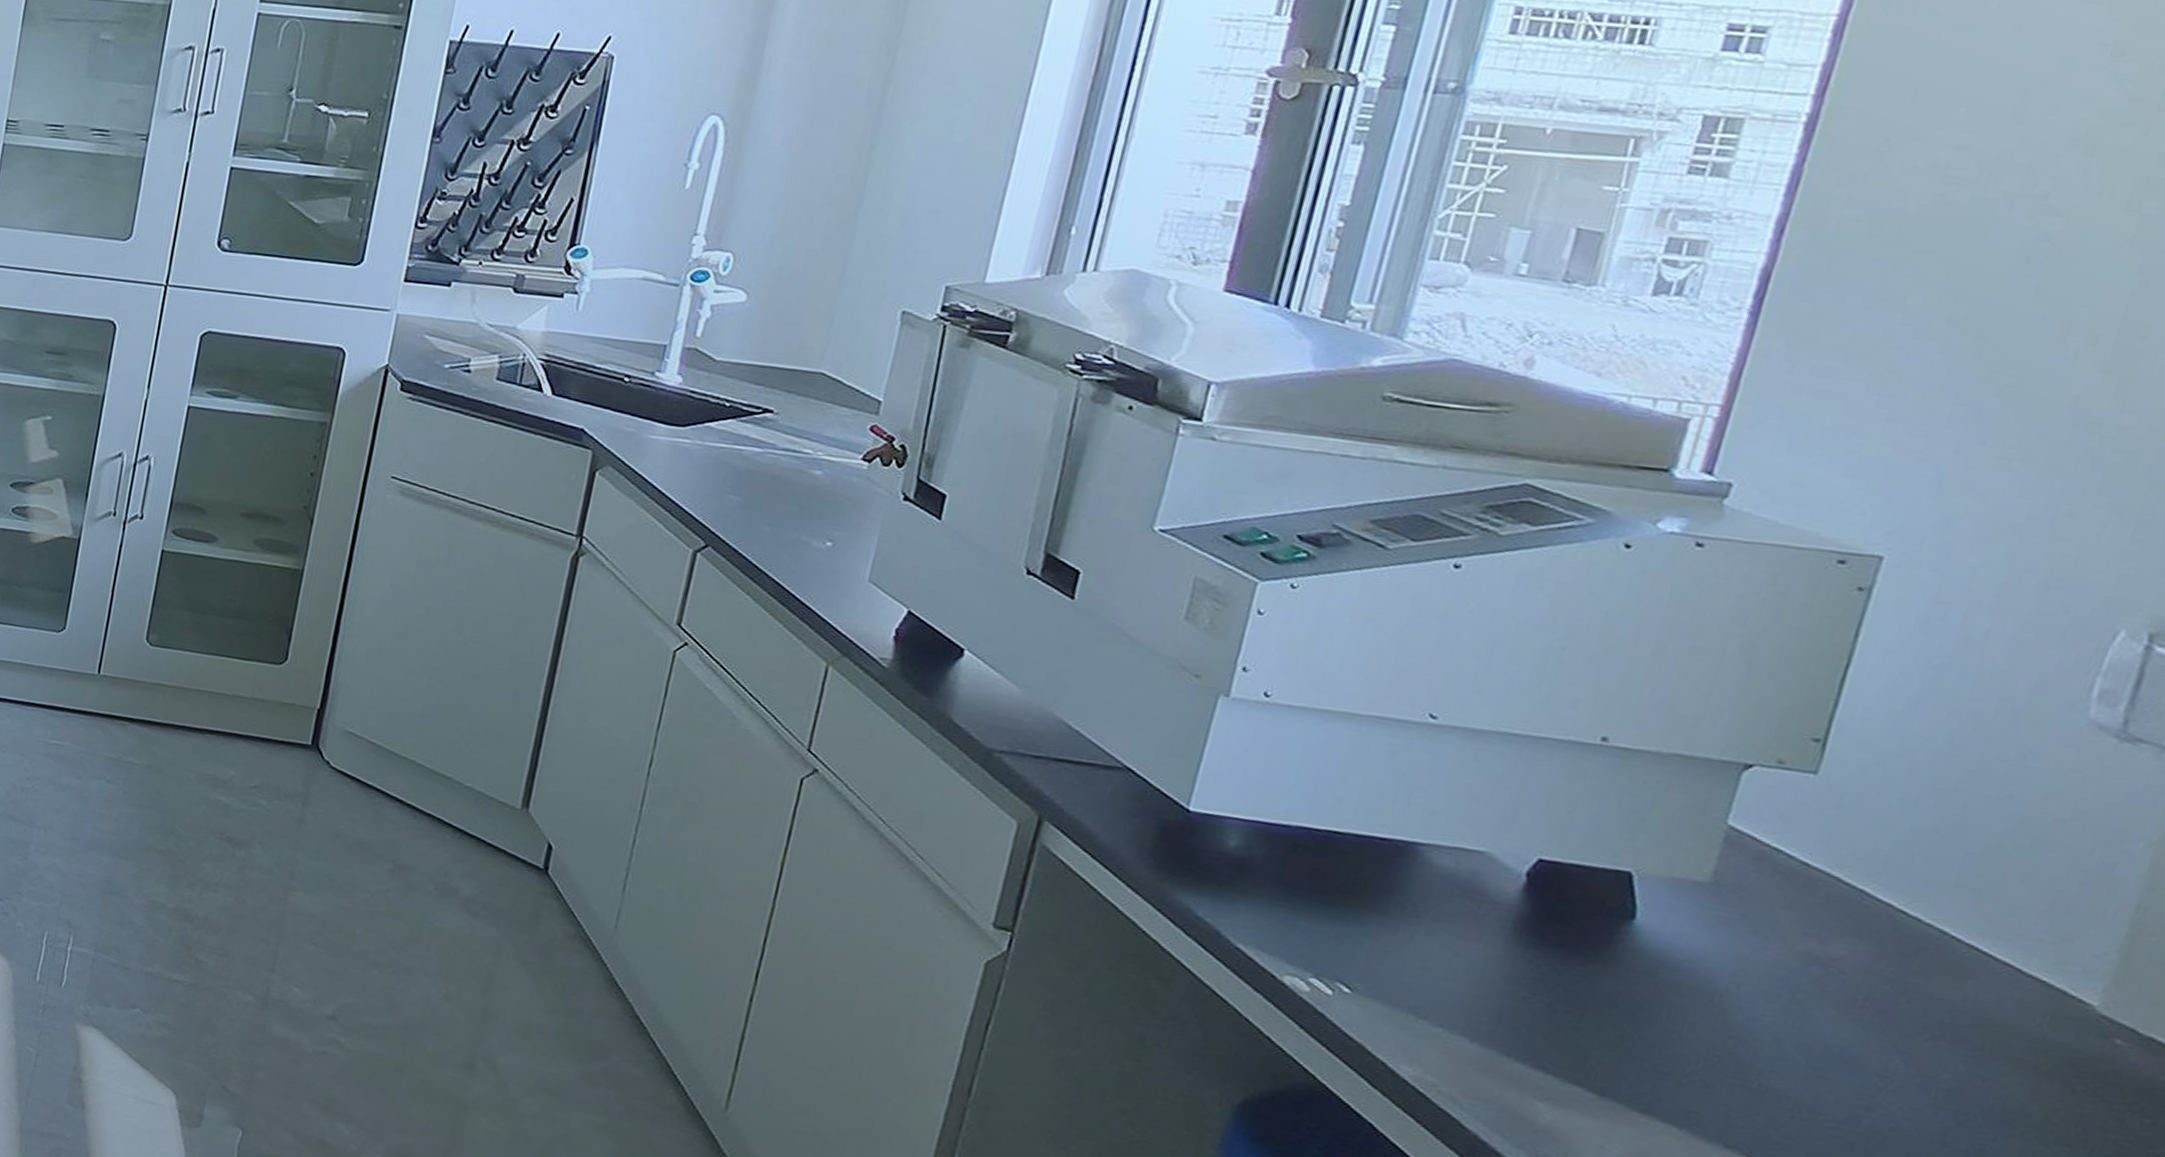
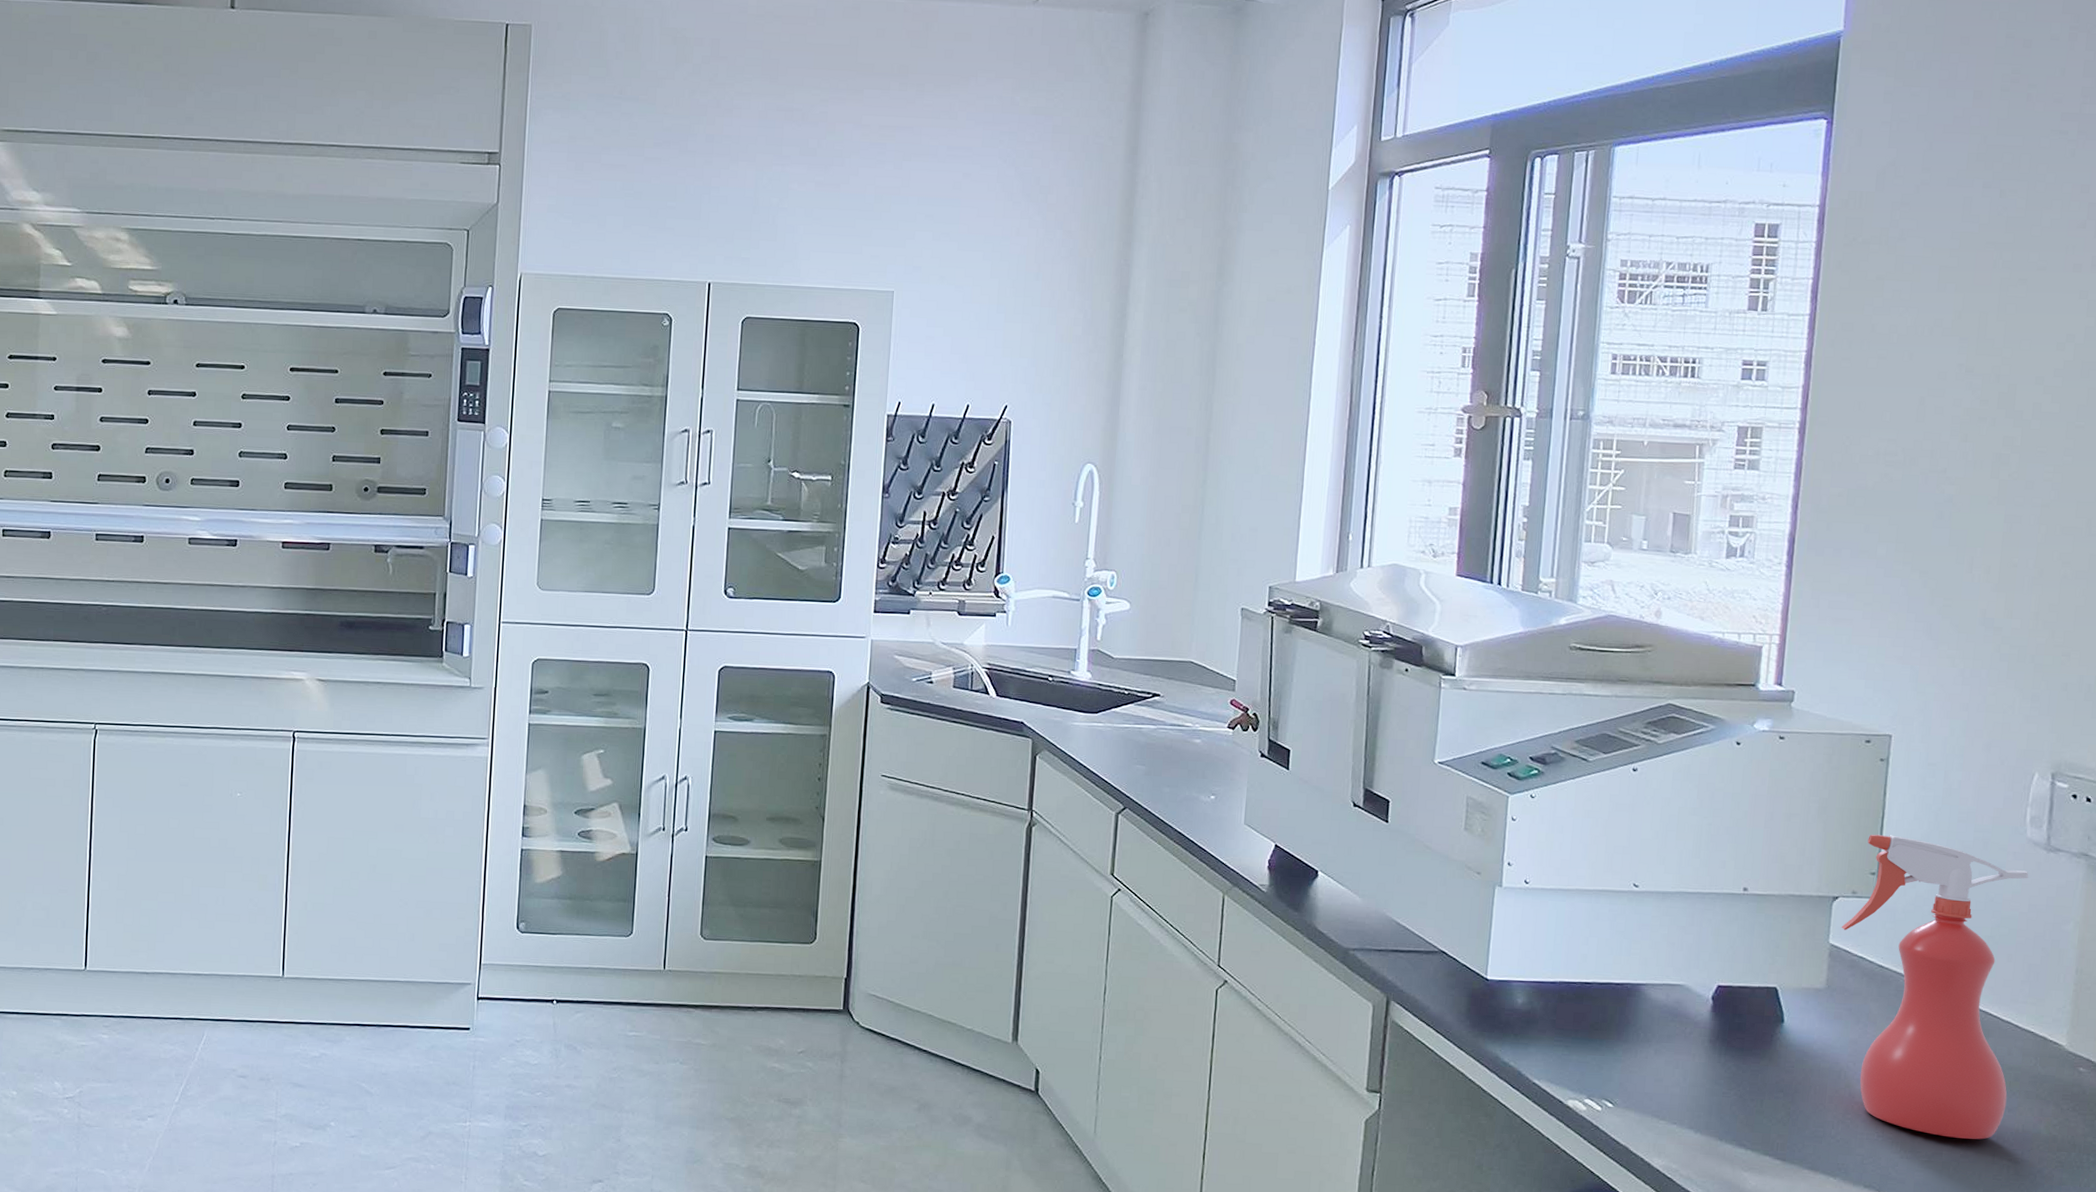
spray bottle: none [1741,687,2081,1113] -> present [1841,834,2029,1140]

